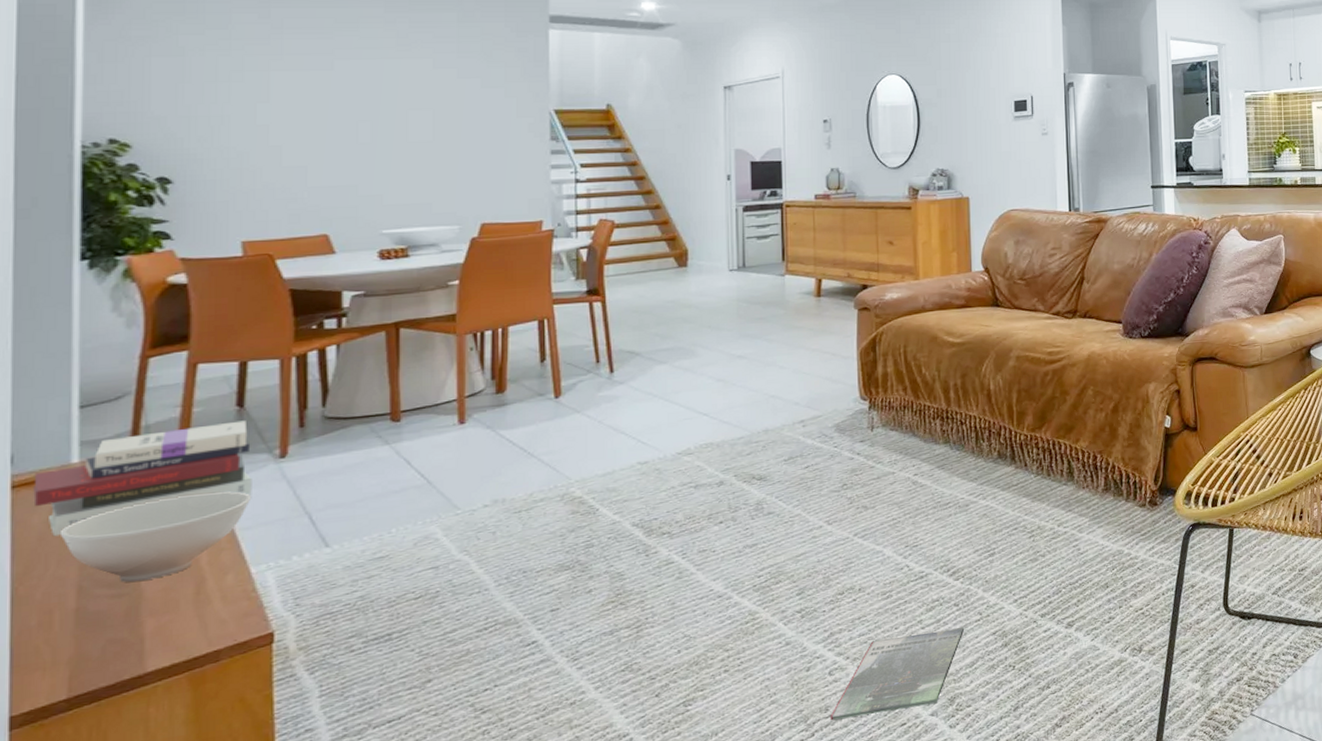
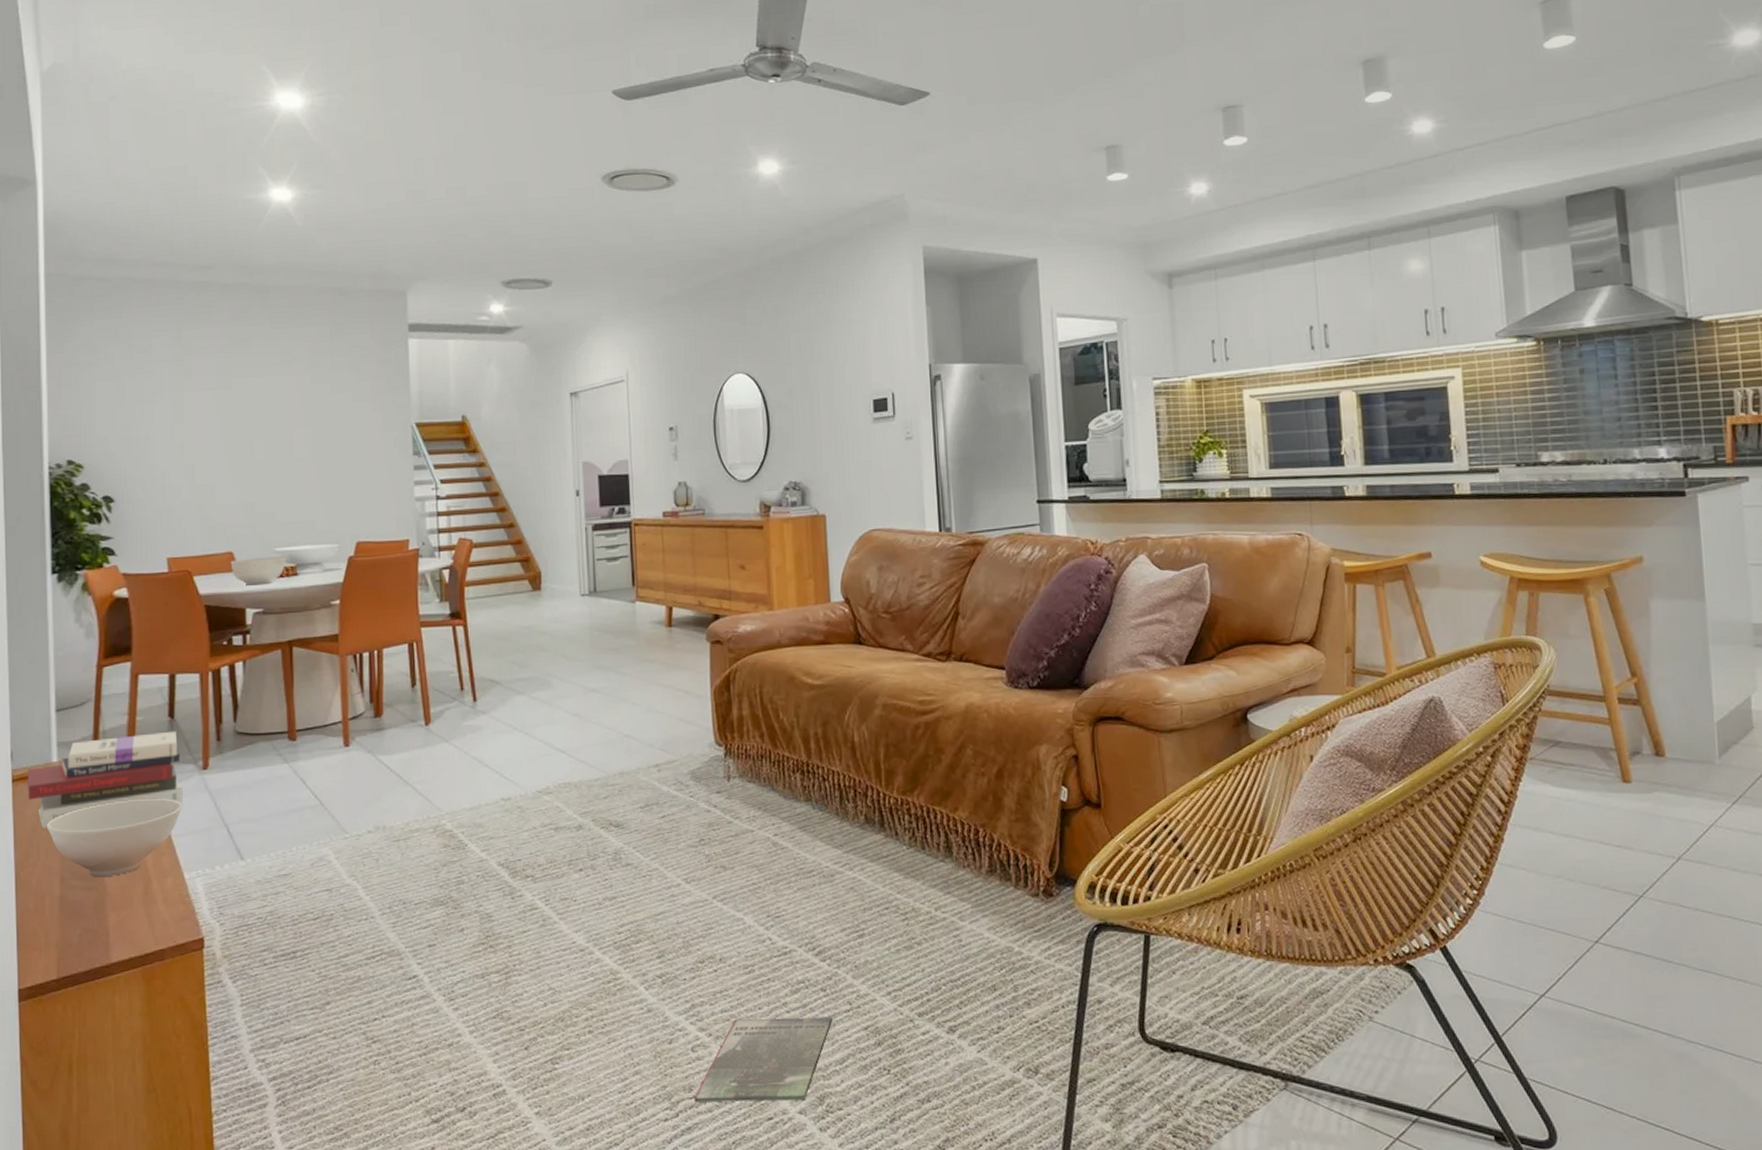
bowl: none [324,238,395,268] -> present [230,556,286,586]

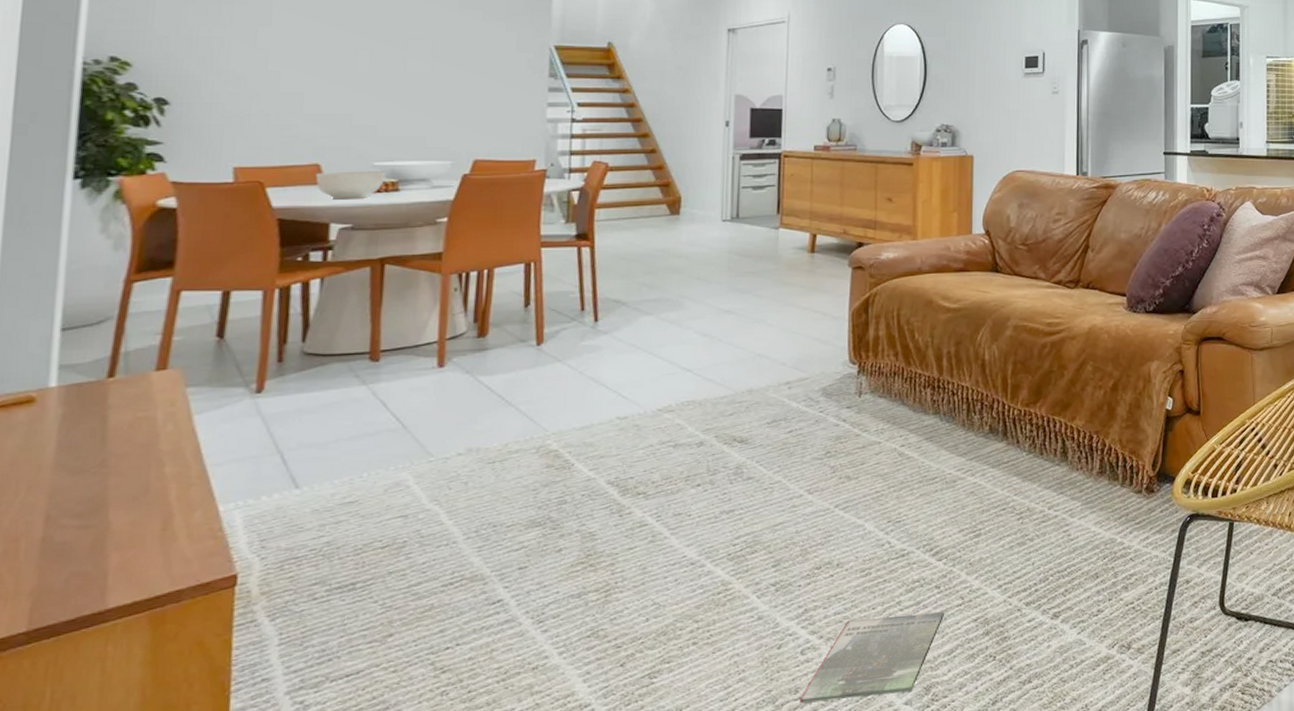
books: present [27,731,183,829] -> none [8,352,228,462]
bowl: present [46,798,183,878] -> none [31,424,226,514]

